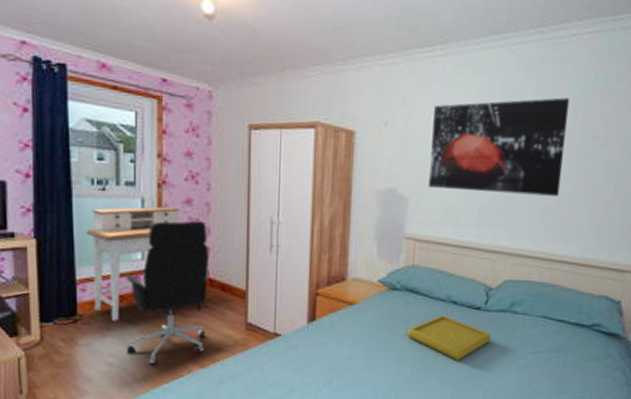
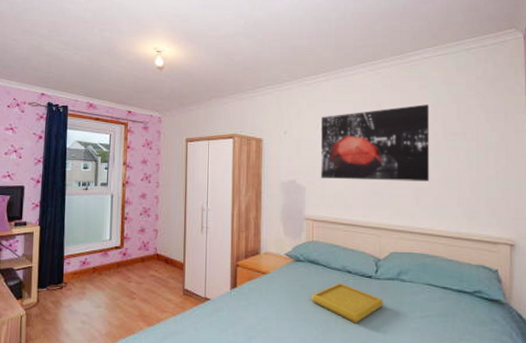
desk: present [85,206,179,322] -> none [72,200,137,288]
office chair: present [125,220,208,365] -> none [95,210,157,323]

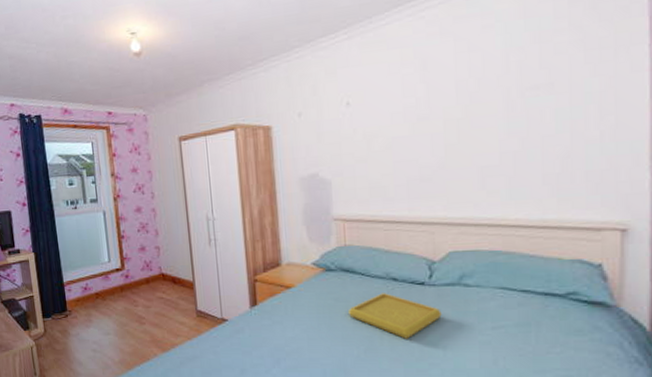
wall art: present [321,104,430,181] -> none [346,51,501,167]

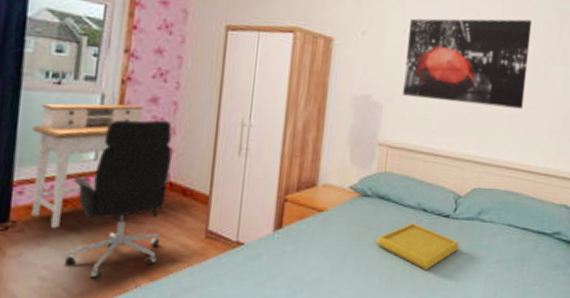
desk: none [66,215,133,315] -> present [31,103,143,229]
office chair: none [98,225,165,350] -> present [64,120,172,278]
wall art: none [346,51,501,167] -> present [403,18,533,109]

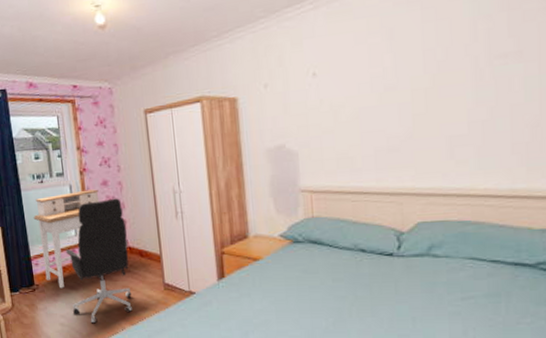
serving tray: present [377,223,459,270] -> none [317,264,411,311]
wall art: present [403,18,533,109] -> none [312,19,469,139]

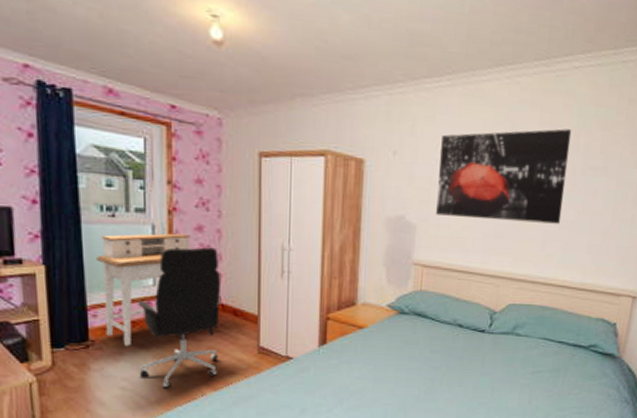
wall art: none [312,19,469,139] -> present [436,128,572,224]

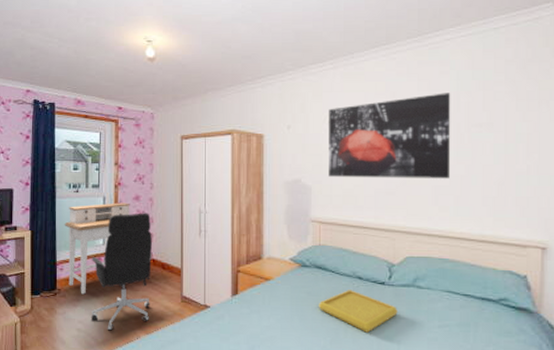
serving tray: none [415,338,495,381] -> present [319,290,398,333]

